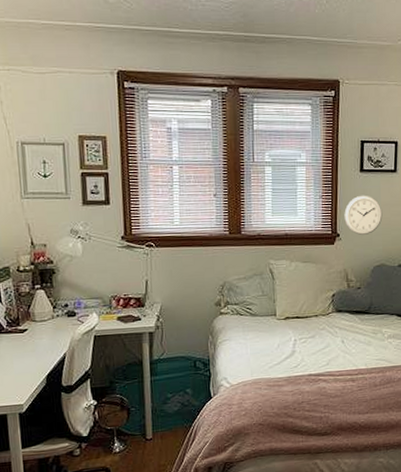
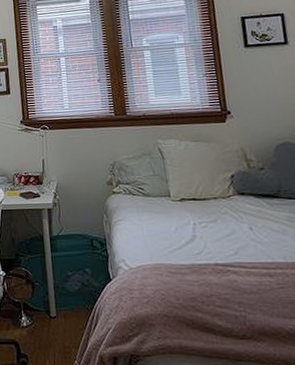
wall clock: present [344,195,383,235] -> none [232,70,279,111]

